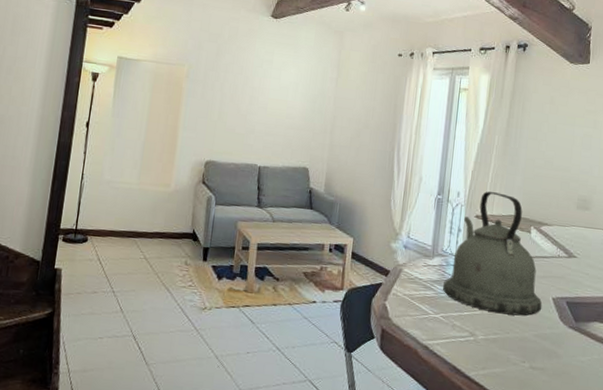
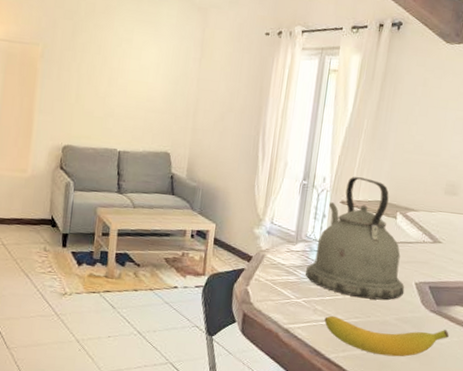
banana: none [463,331,589,375] -> present [324,315,449,357]

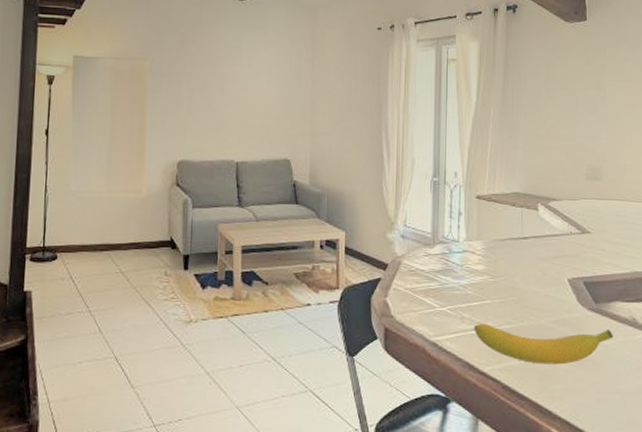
kettle: present [306,177,405,300] -> none [448,169,558,302]

